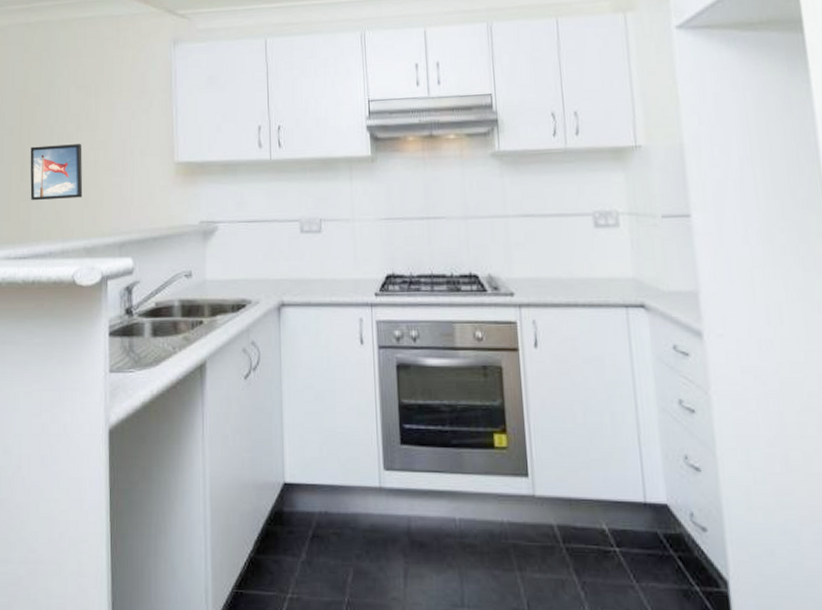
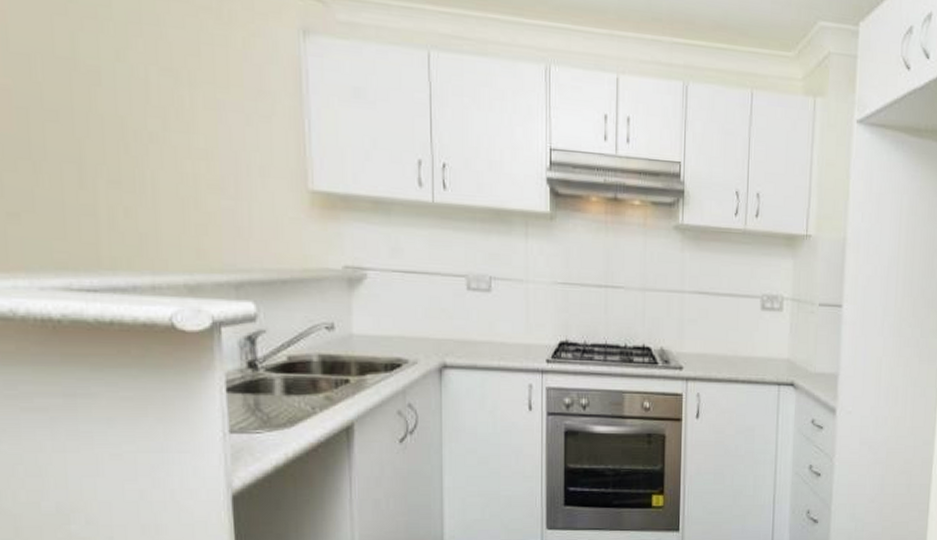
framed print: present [30,144,83,201] -> none [90,142,178,221]

